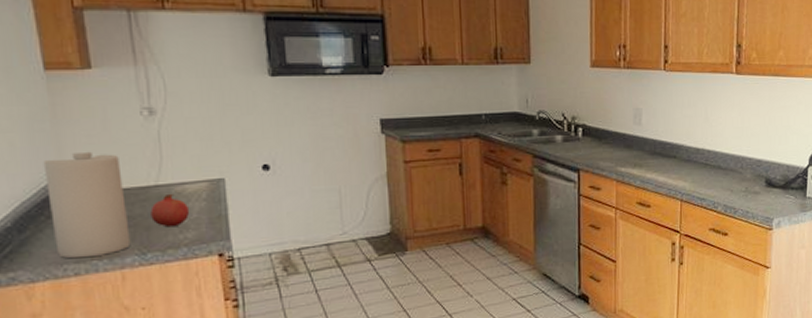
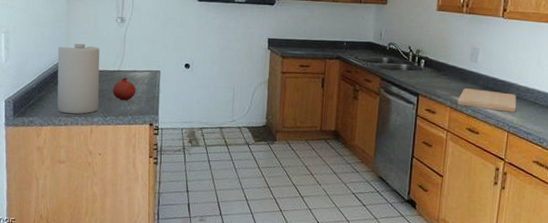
cutting board: none [623,156,688,178] -> present [456,88,517,112]

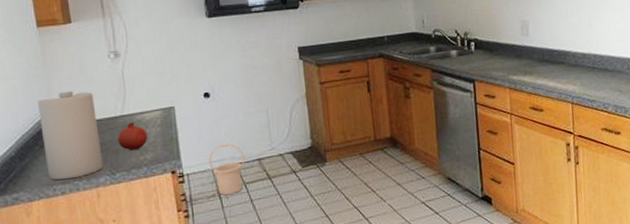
bucket: none [179,109,209,153] -> present [208,143,245,196]
cutting board: present [456,88,517,112] -> none [514,62,577,85]

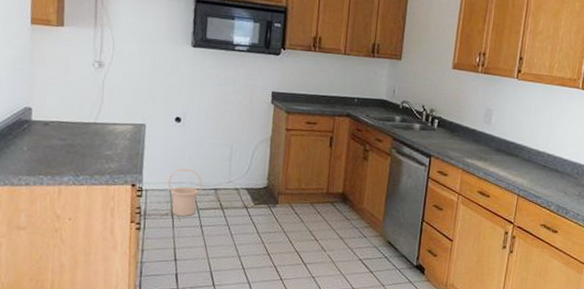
paper towel holder: present [37,90,103,181] -> none [16,89,72,173]
fruit: present [118,121,148,151] -> none [87,130,116,158]

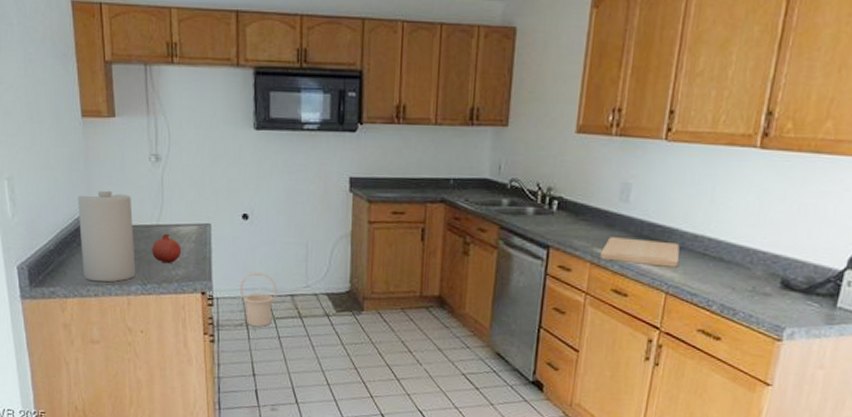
paper towel holder: none [16,89,72,173] -> present [77,190,136,283]
fruit: none [87,130,116,158] -> present [152,233,182,264]
cutting board: none [468,150,528,176] -> present [599,237,680,267]

